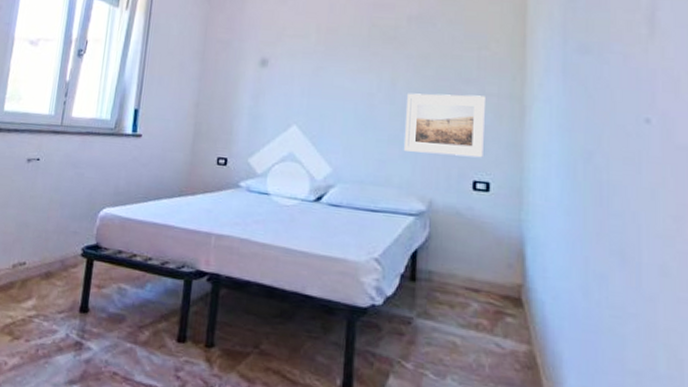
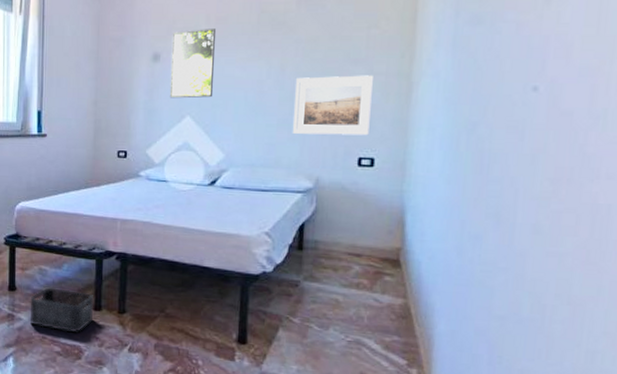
storage bin: none [101,311,178,370] -> present [30,287,94,333]
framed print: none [276,37,326,108] -> present [169,29,215,99]

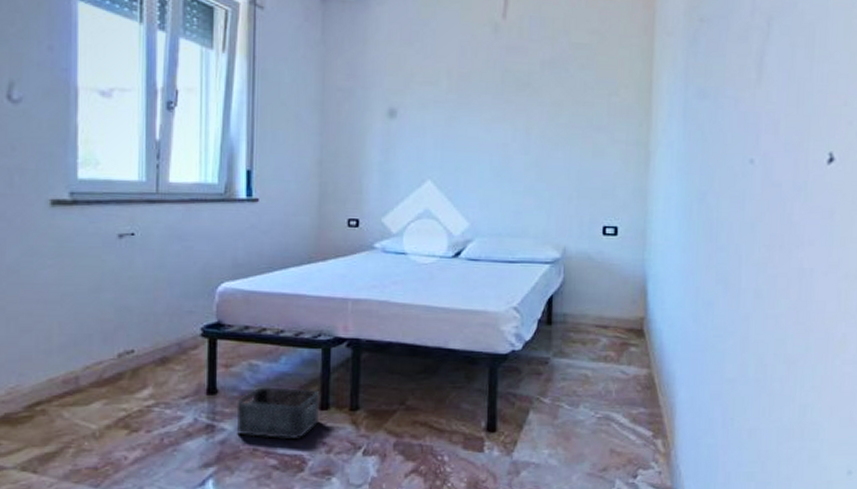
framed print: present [169,29,215,99] -> none [408,84,458,161]
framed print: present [292,75,375,136] -> none [538,142,616,204]

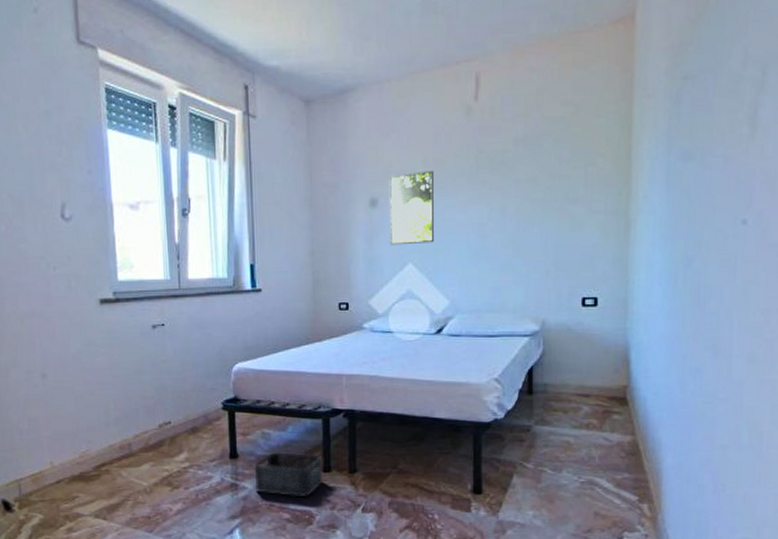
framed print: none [408,84,458,161] -> present [389,171,434,245]

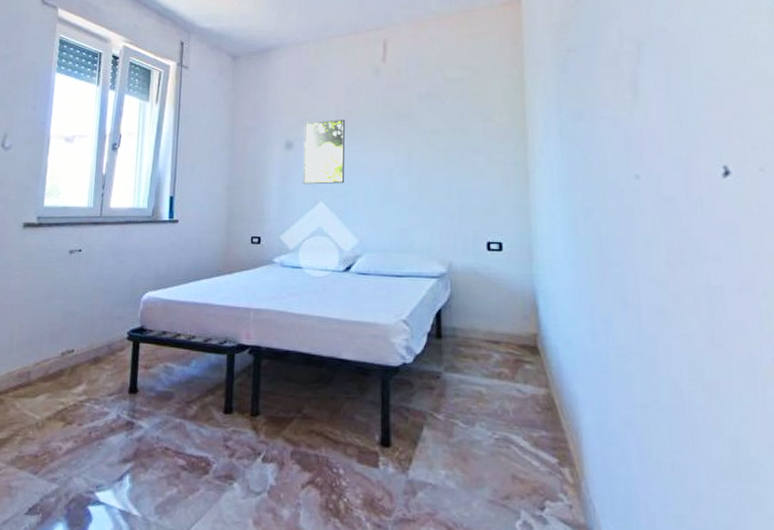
storage bin: present [254,452,323,498] -> none [152,388,224,442]

